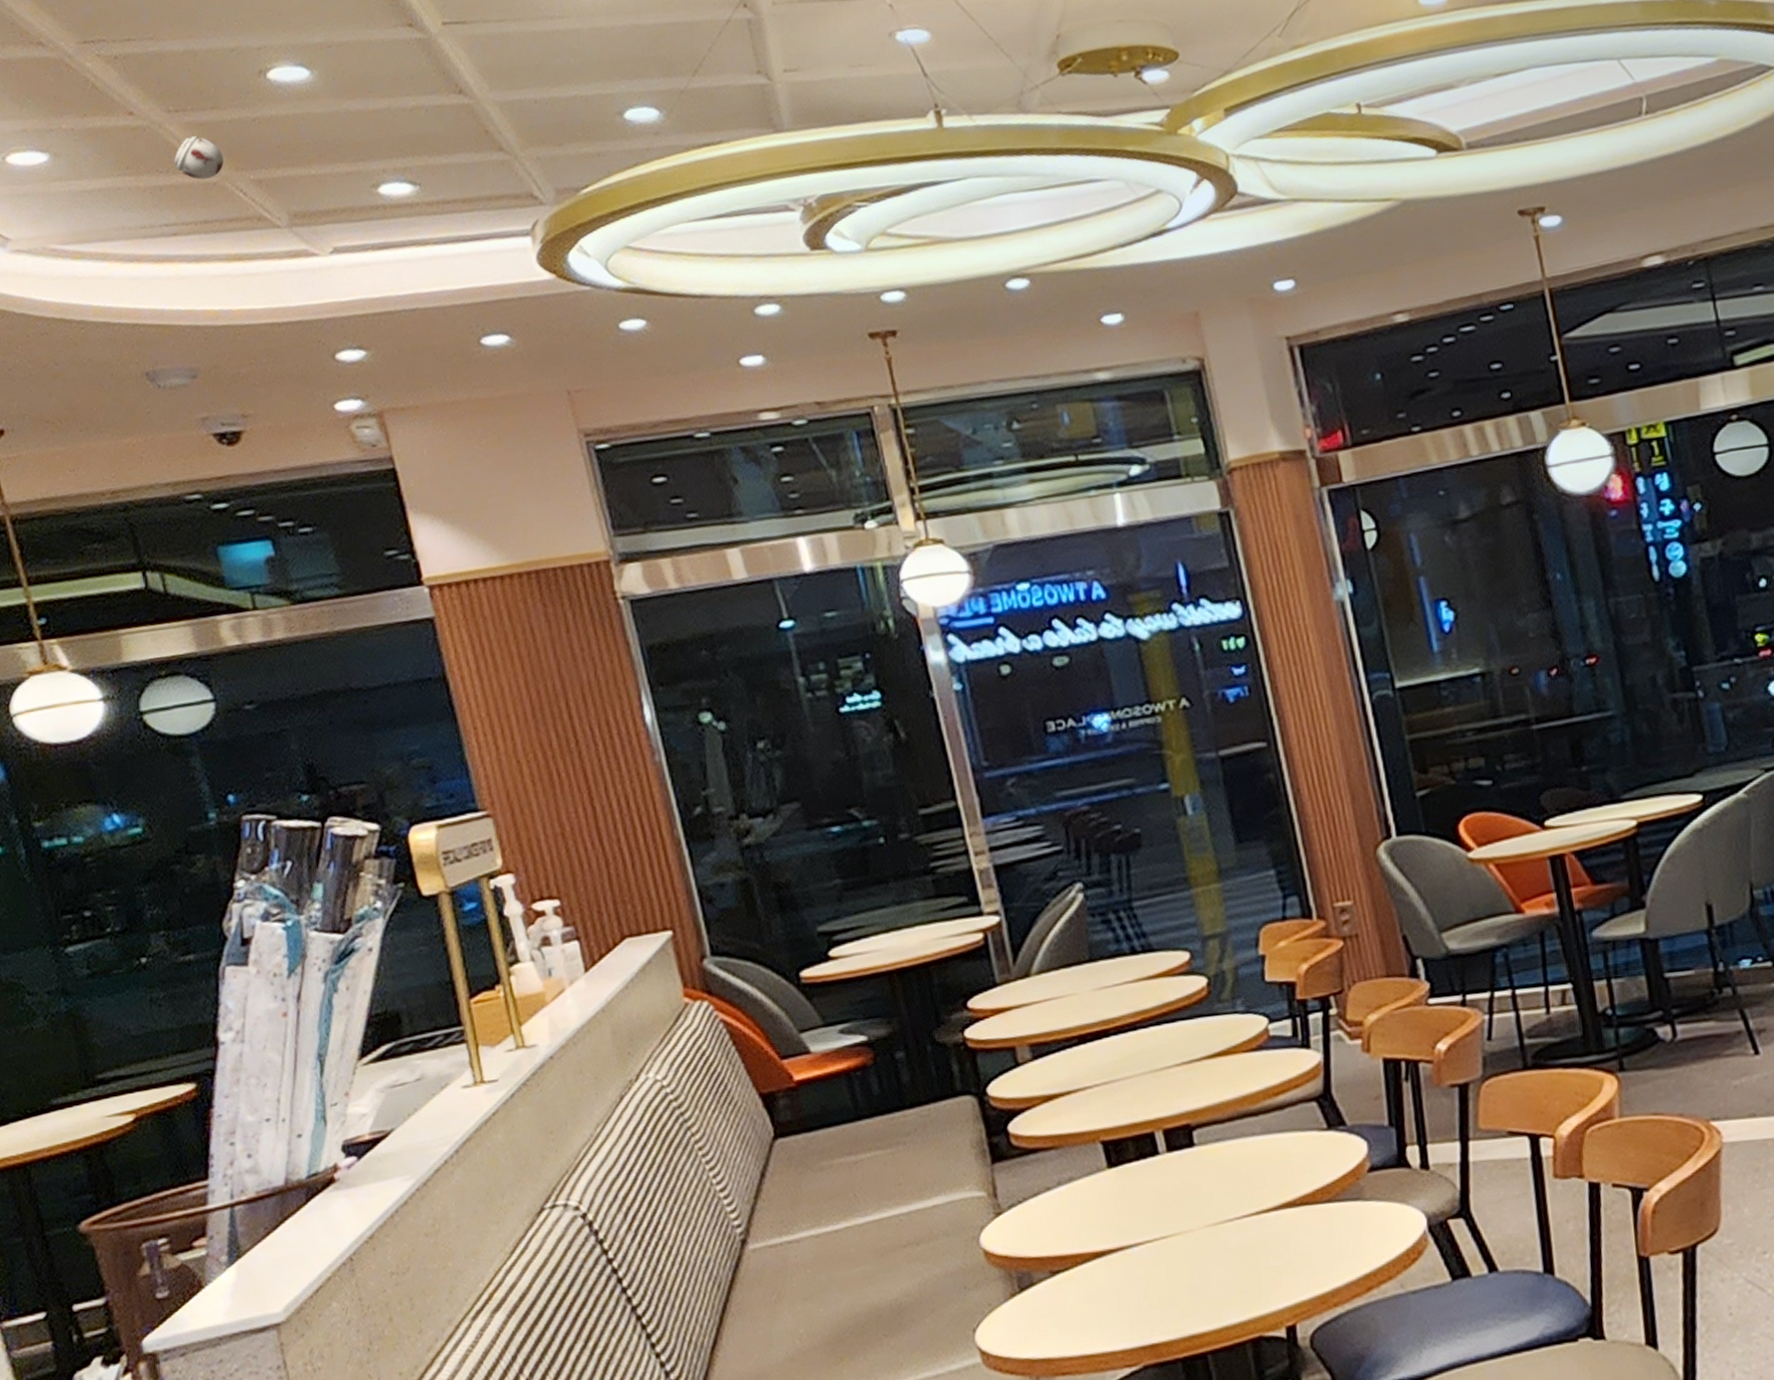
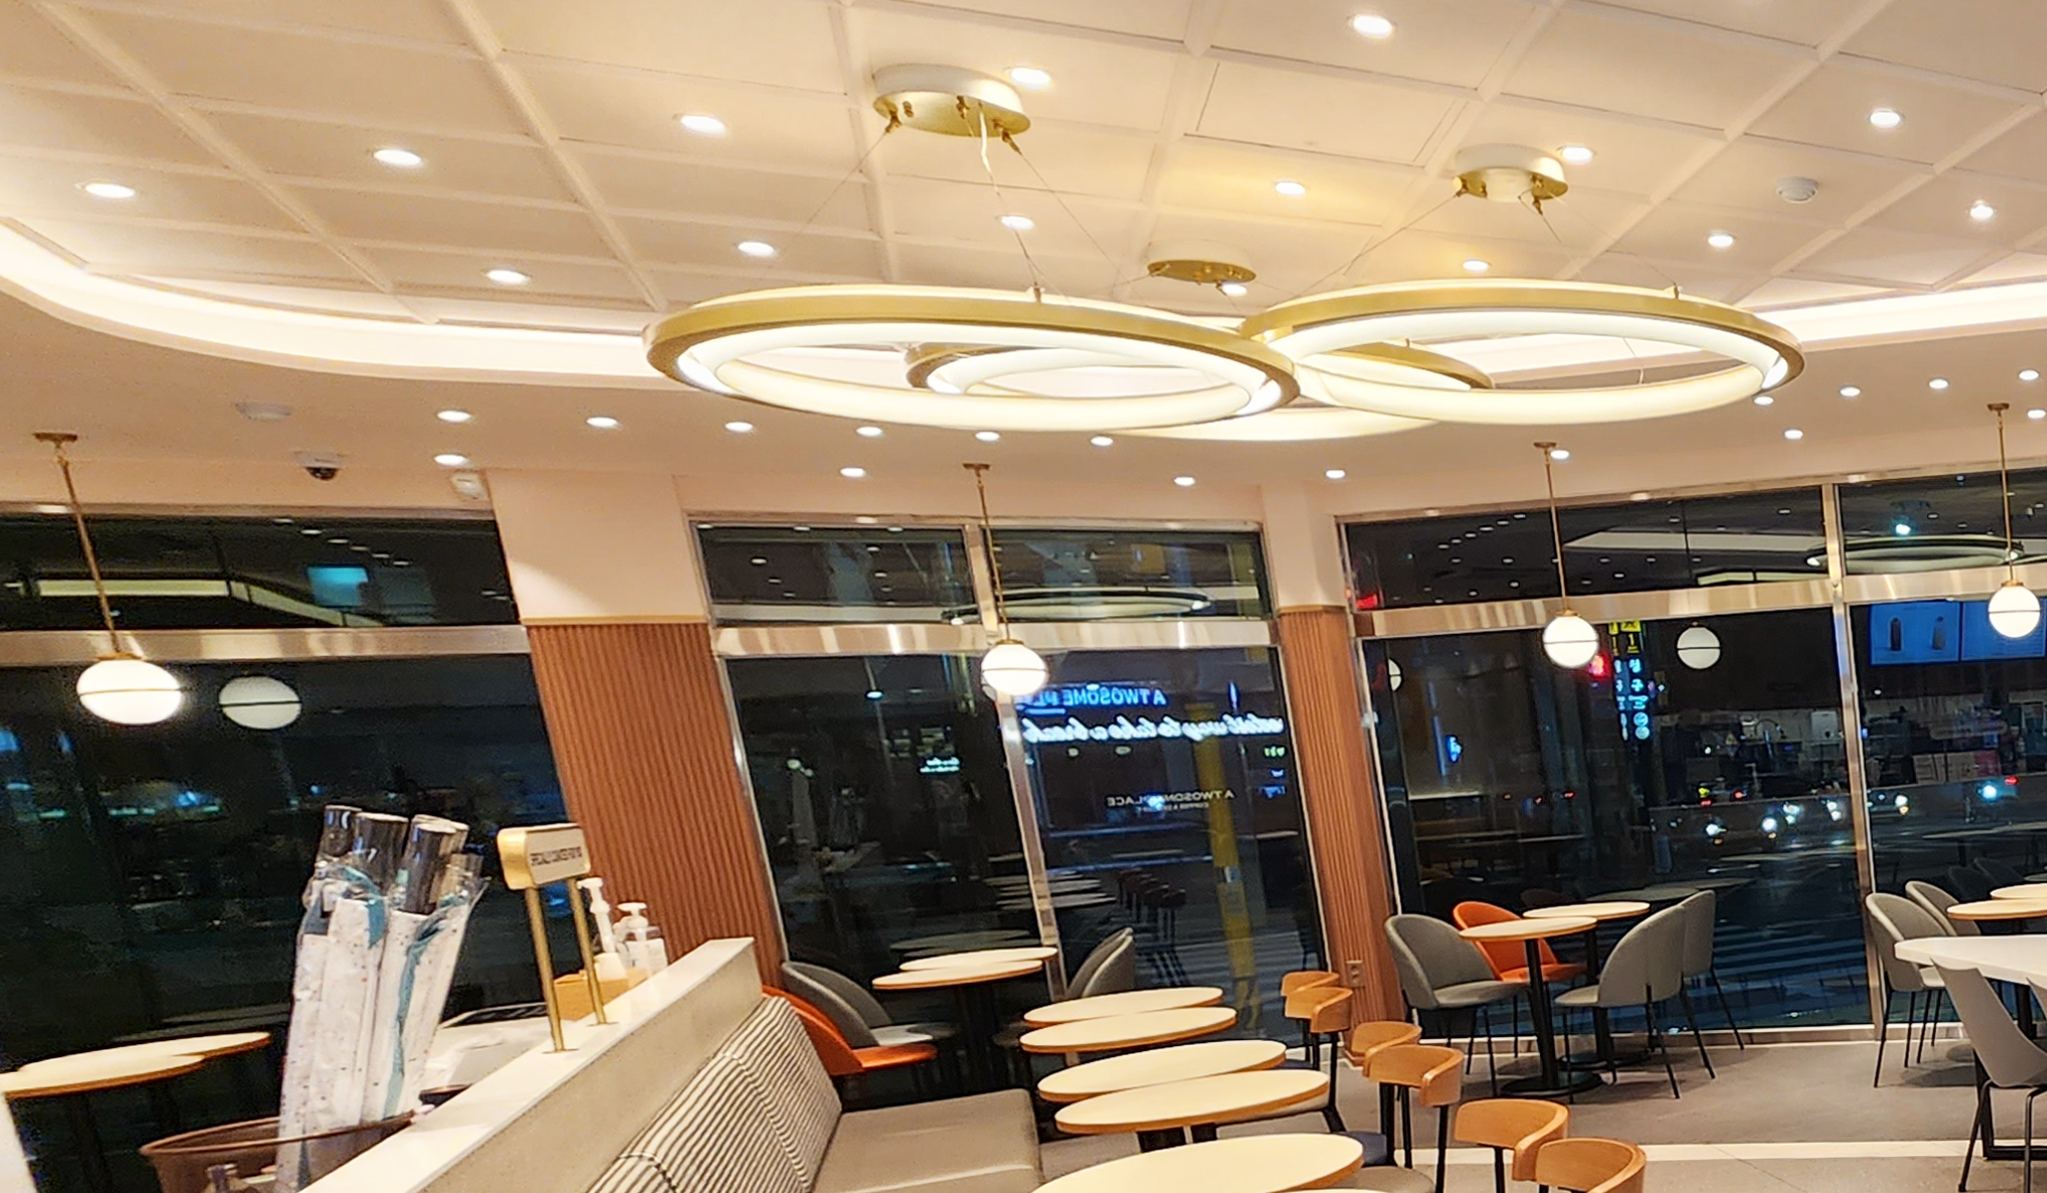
smoke detector: present [174,136,224,180] -> none [272,198,326,239]

